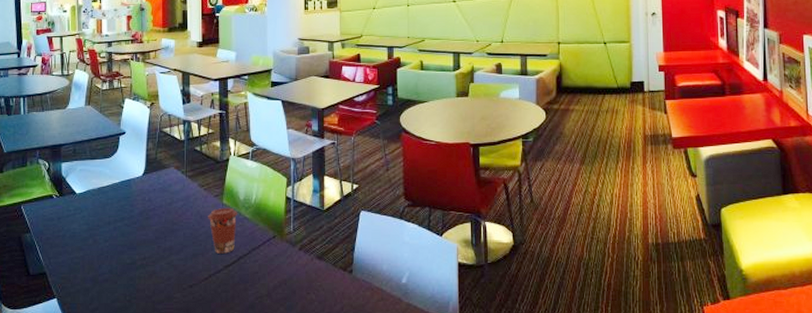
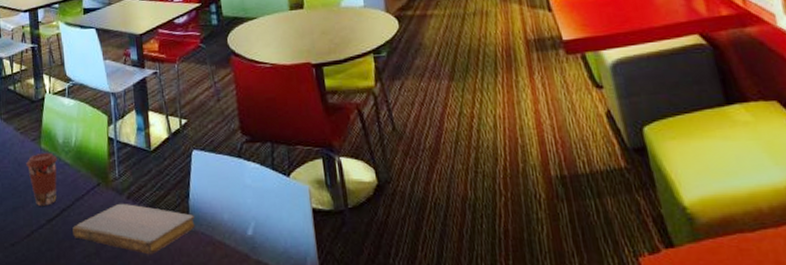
notebook: none [248,253,357,297] -> present [72,203,195,255]

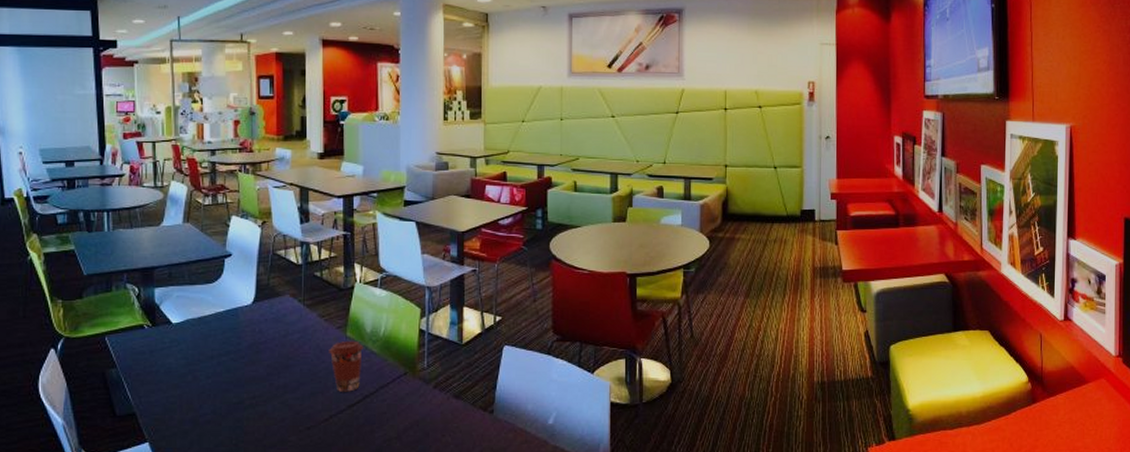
notebook: present [72,203,195,255] -> none [374,392,499,440]

